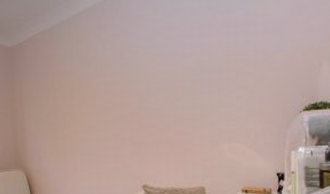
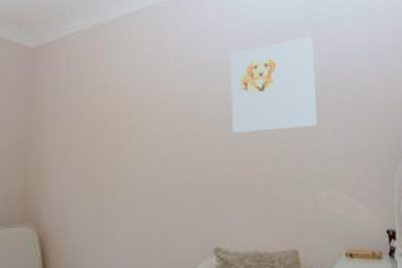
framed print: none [153,20,224,103] -> present [230,36,317,134]

